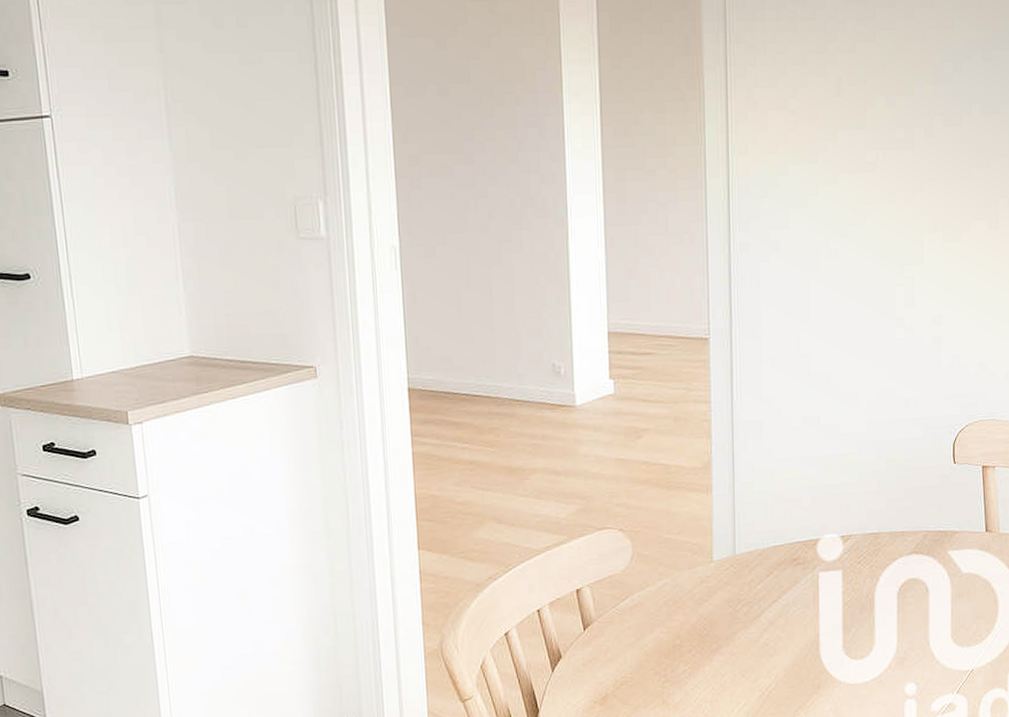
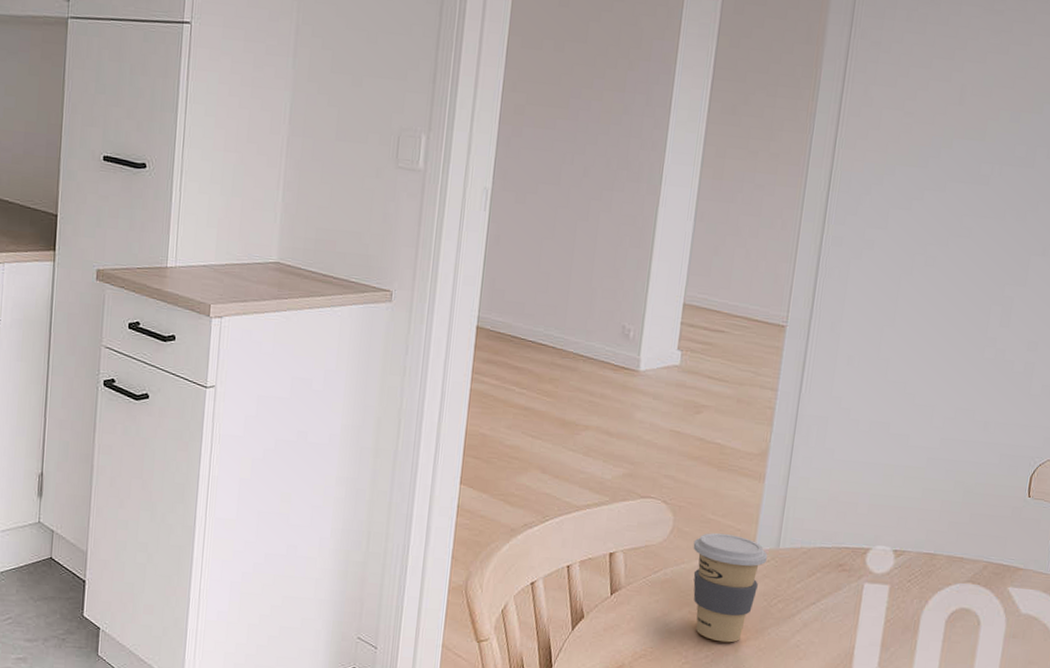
coffee cup: none [654,549,727,655] -> present [693,533,768,643]

